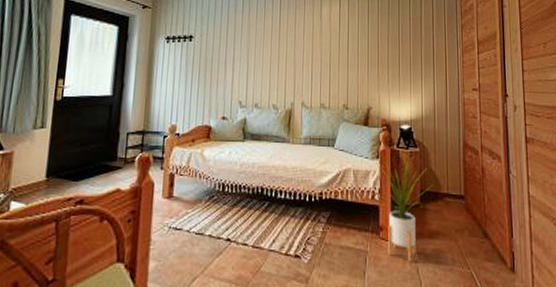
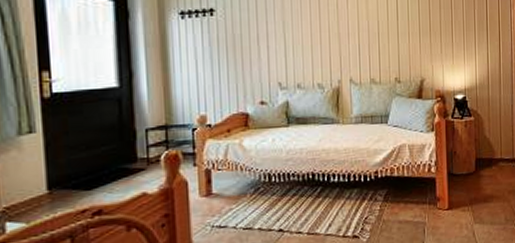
house plant: present [377,157,433,262] -> none [434,126,487,227]

